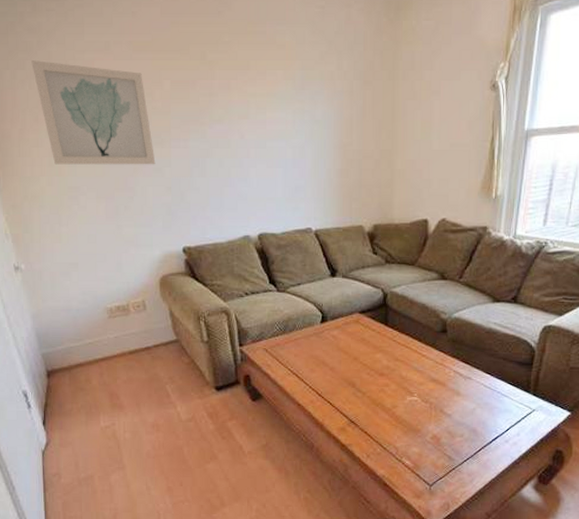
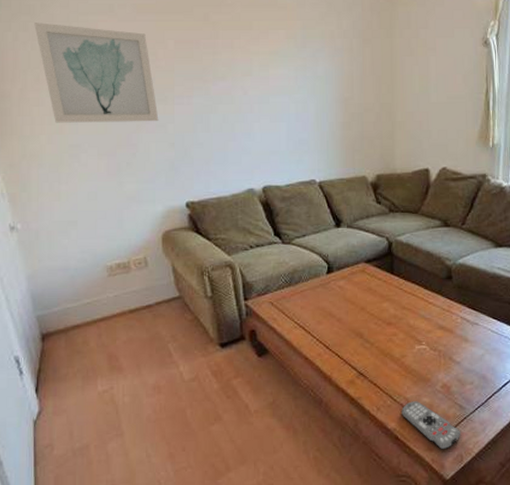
remote control: none [391,450,448,498] -> present [401,401,460,450]

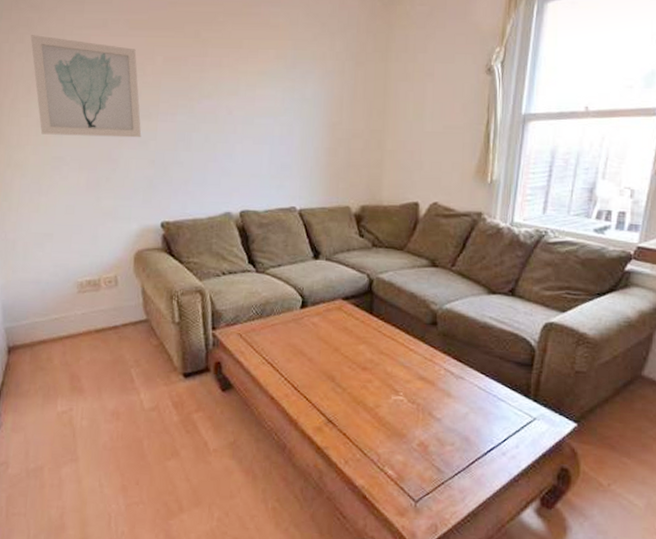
remote control: present [401,401,460,450] -> none [371,457,436,517]

